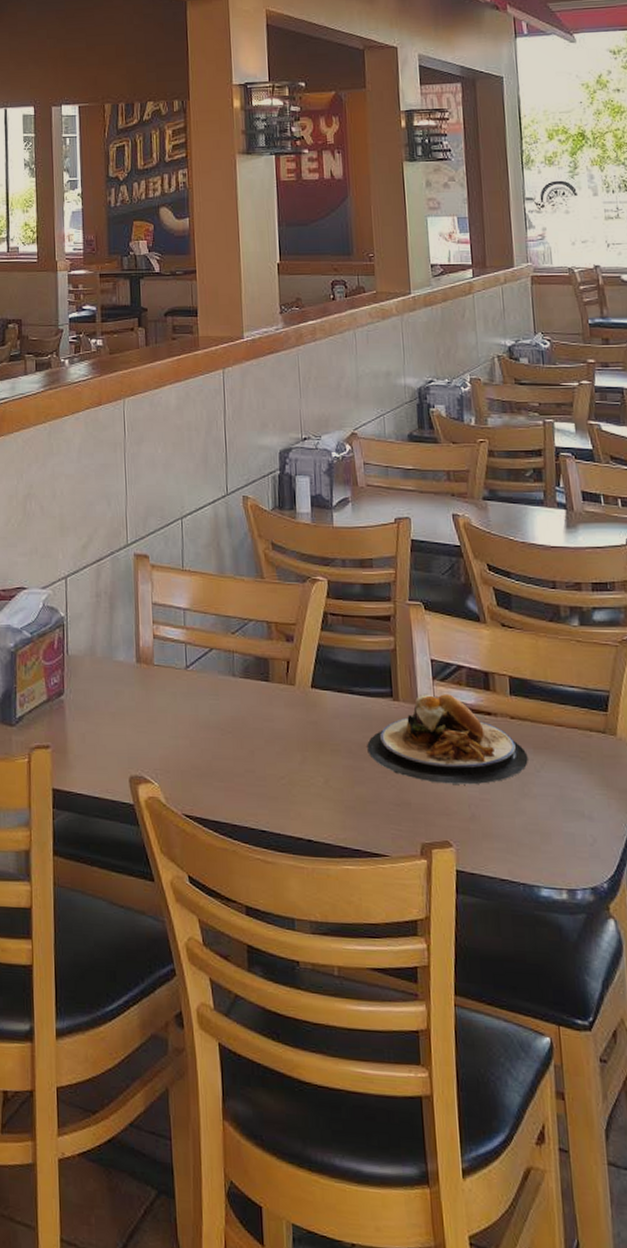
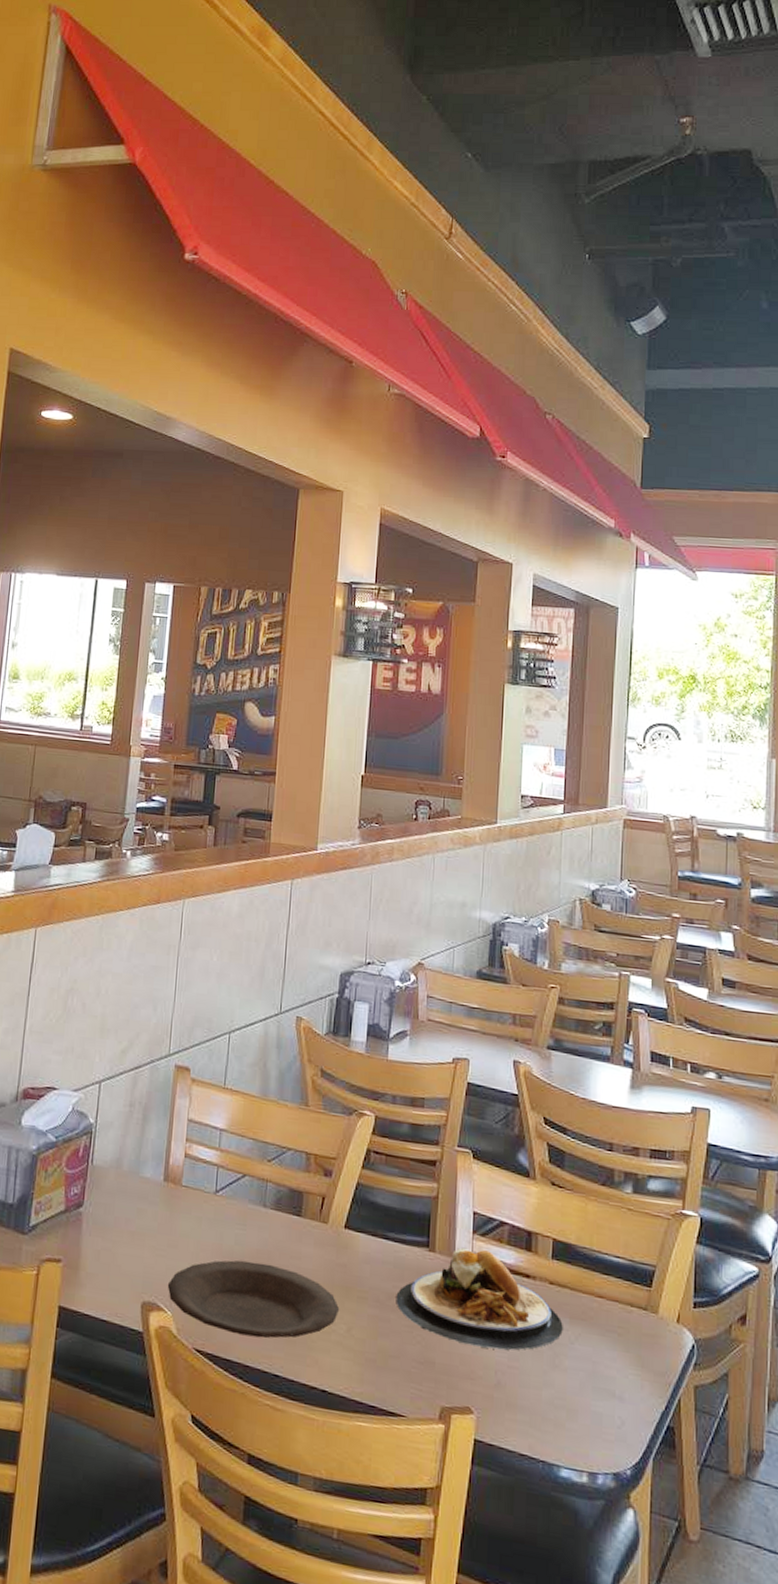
plate: none [152,728,315,798] -> present [168,1260,339,1338]

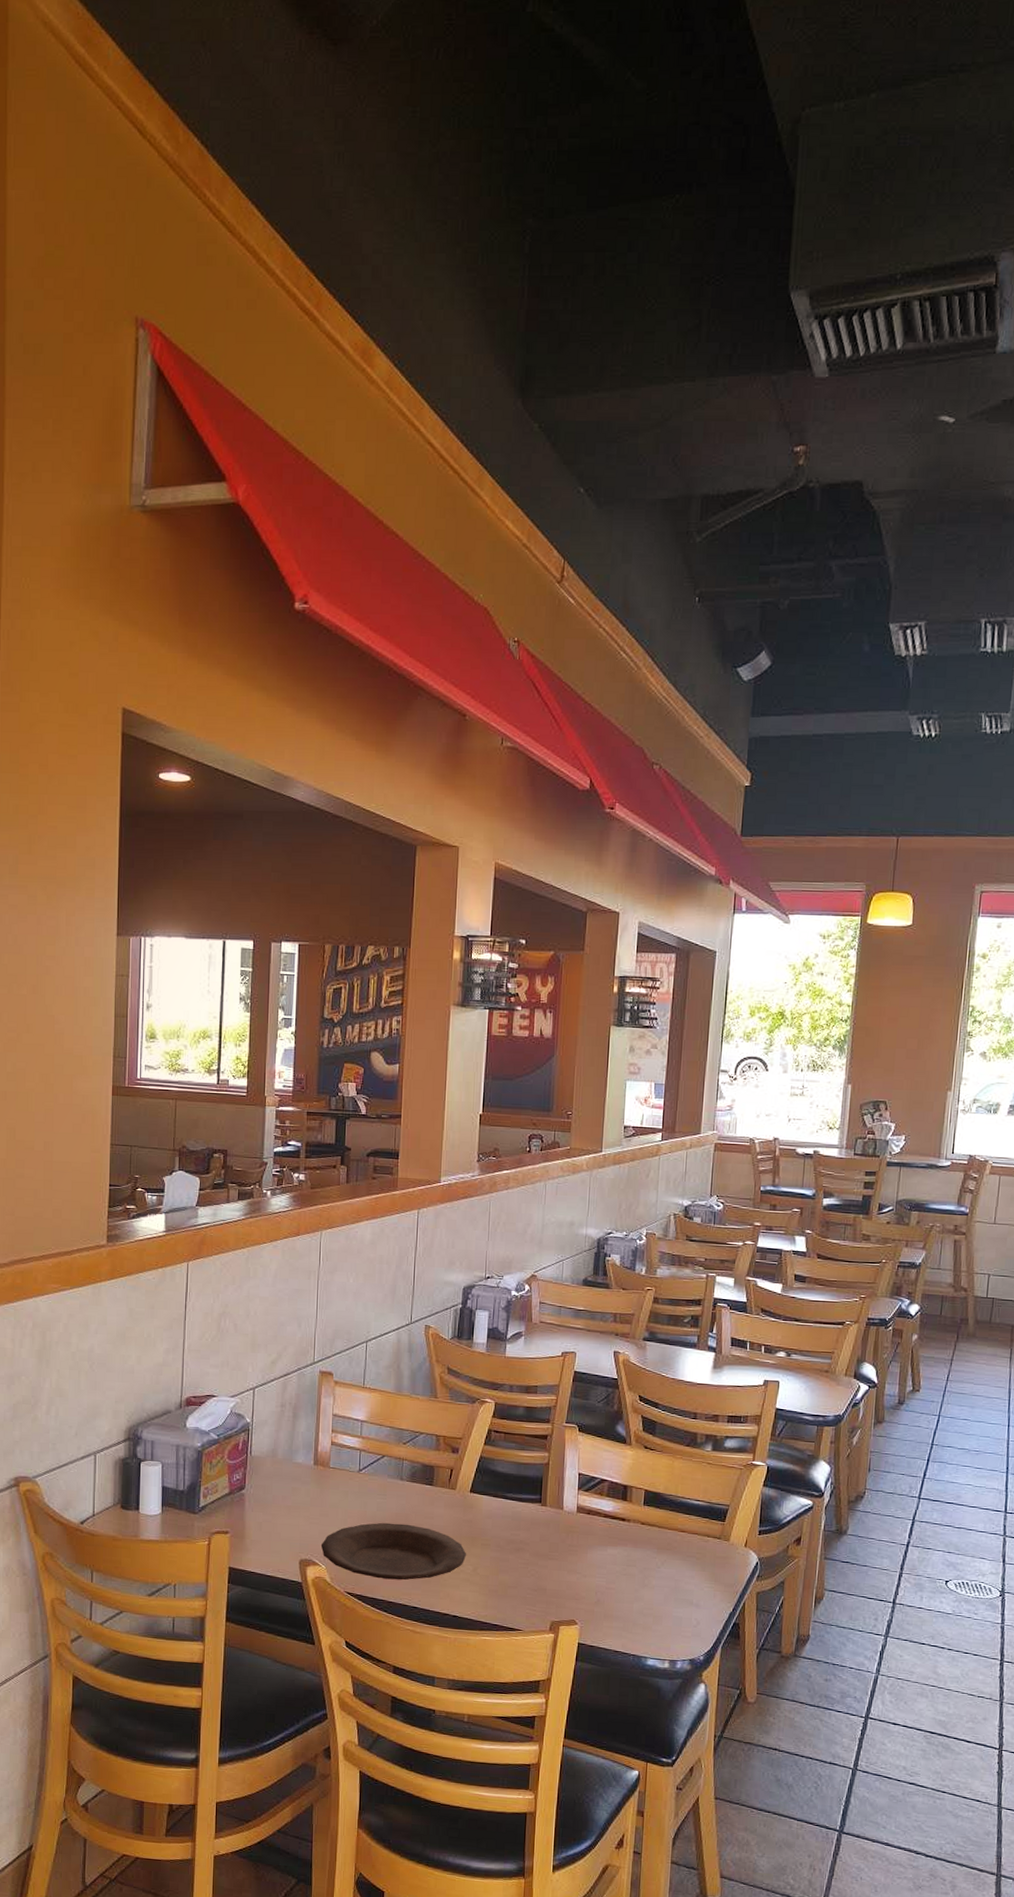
plate: present [396,1247,563,1350] -> none [514,1501,652,1576]

